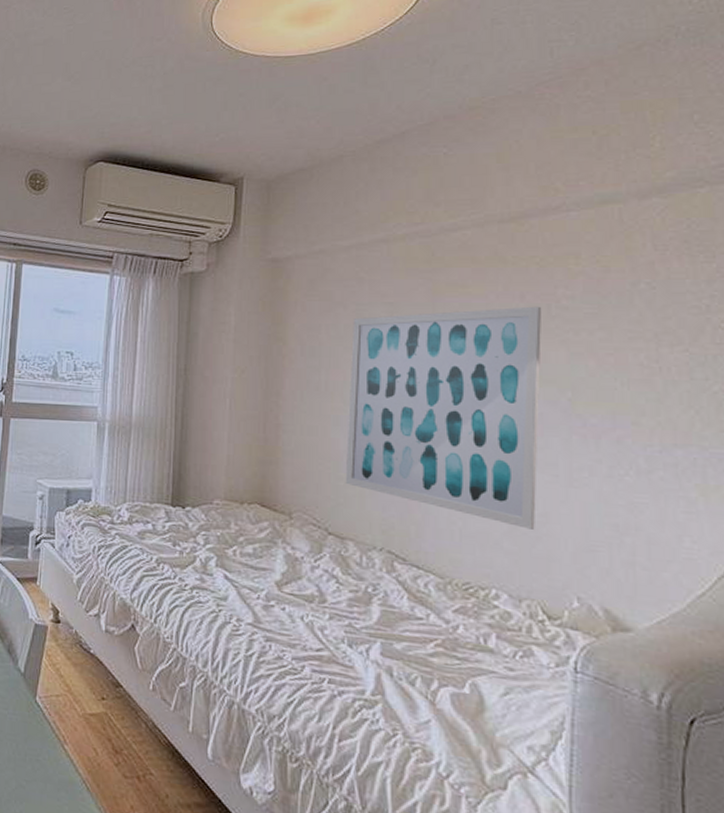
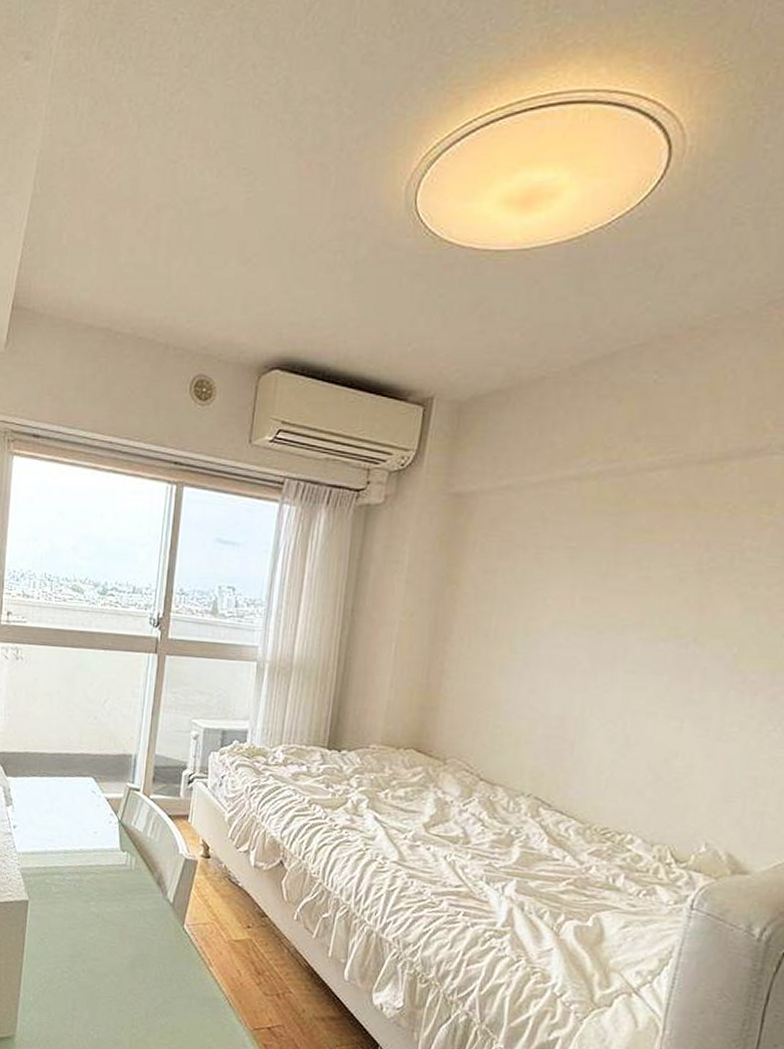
wall art: present [345,306,542,530] -> none [502,557,726,780]

